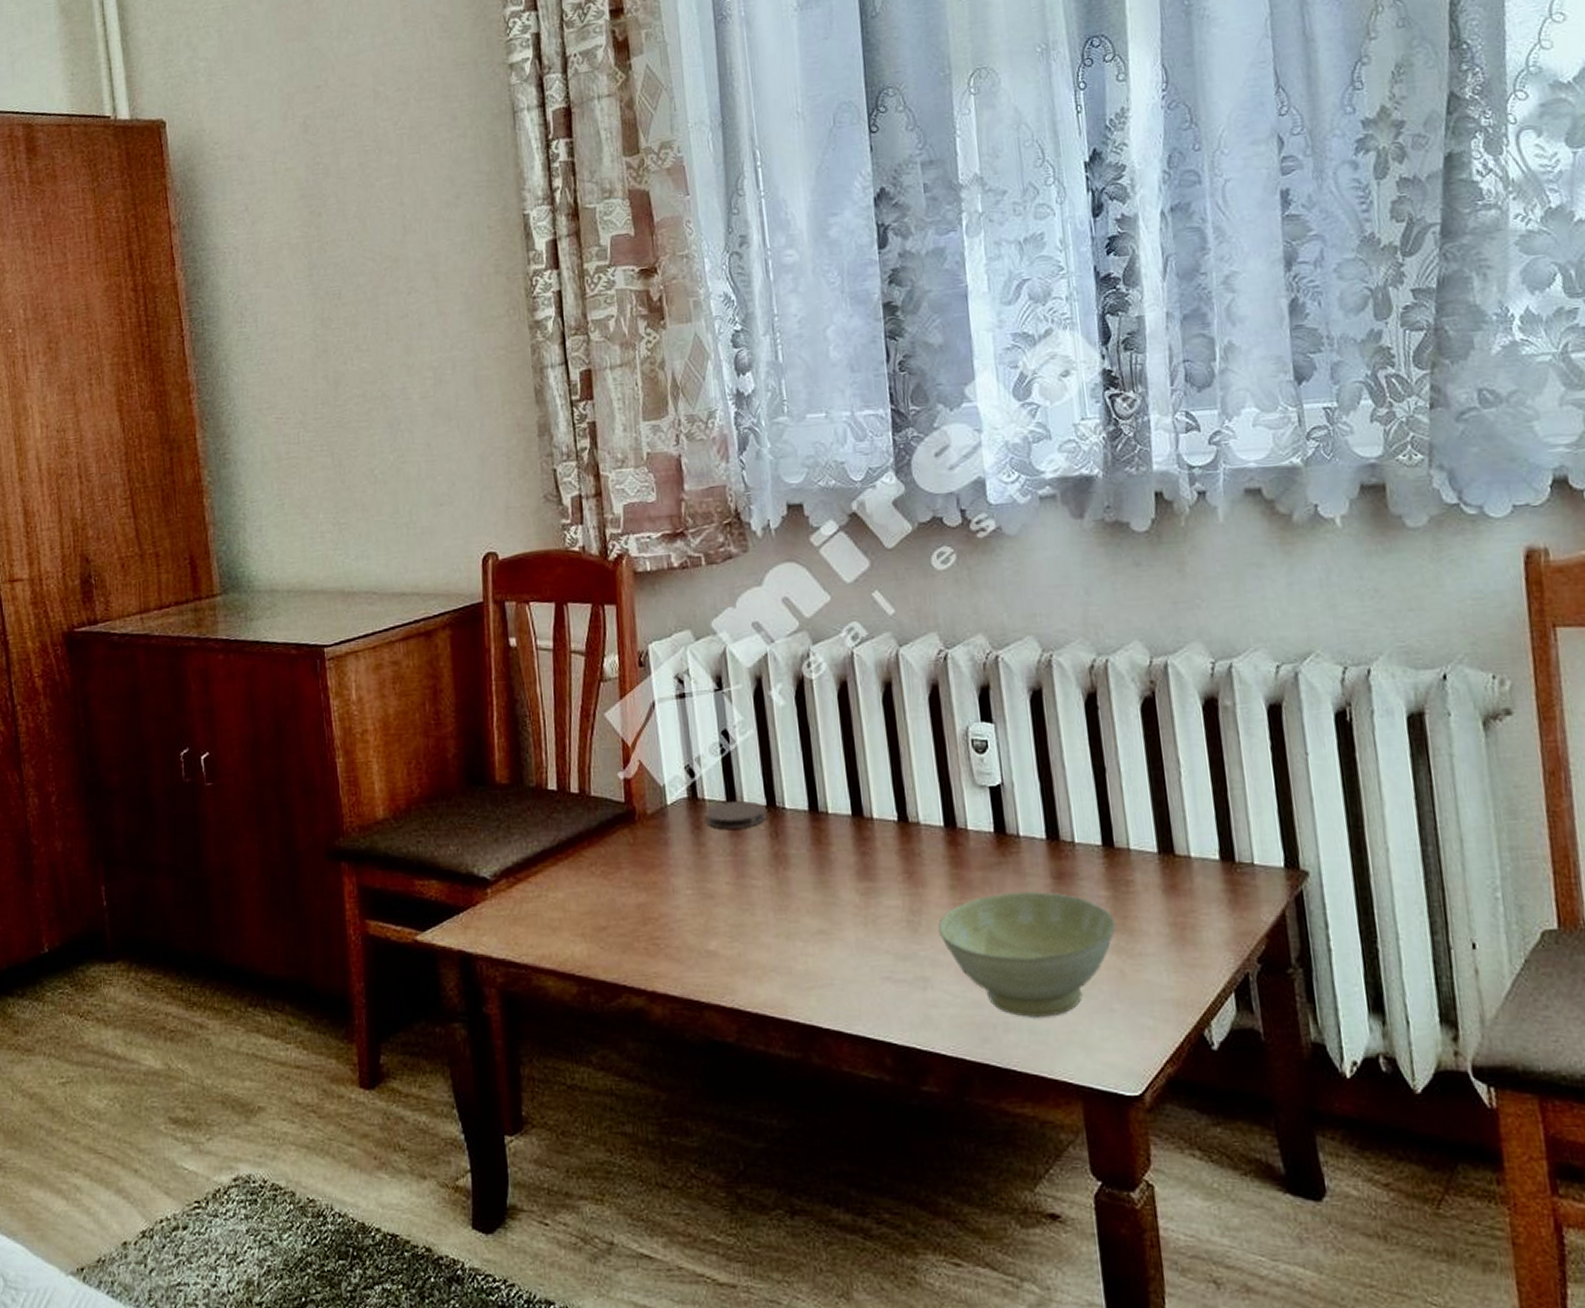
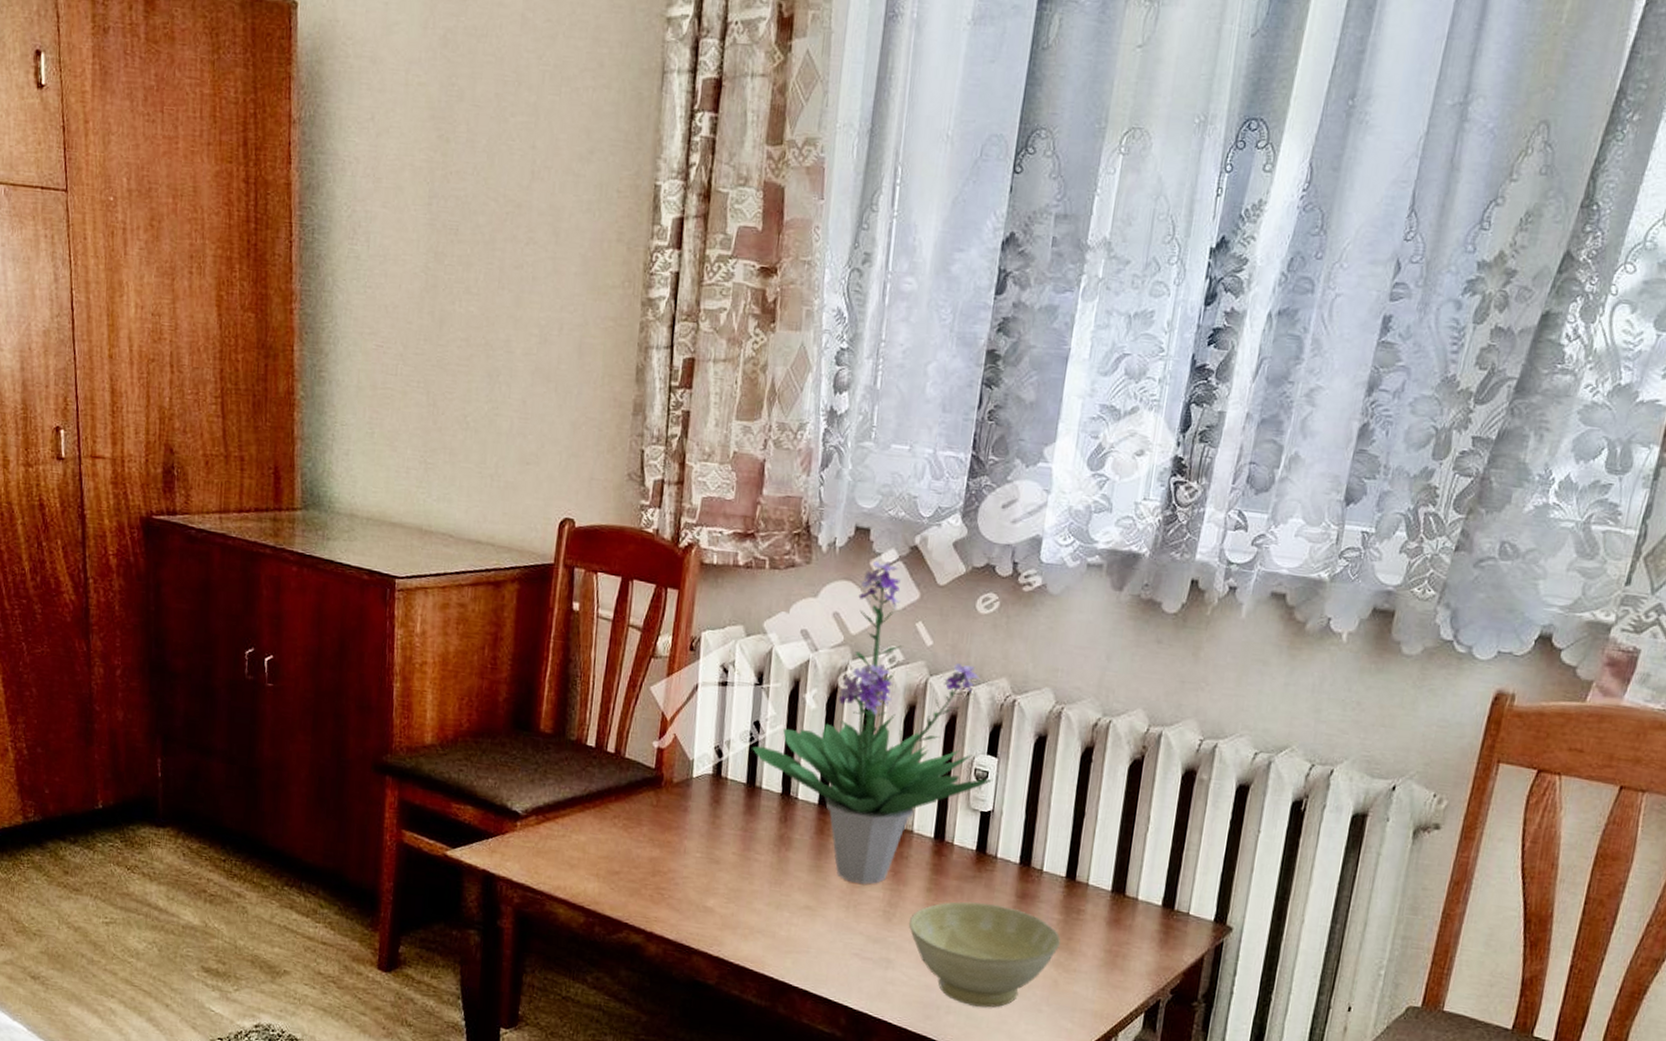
coaster: present [706,801,767,829] -> none [726,784,781,810]
potted plant: none [725,534,995,895] -> present [752,560,994,885]

